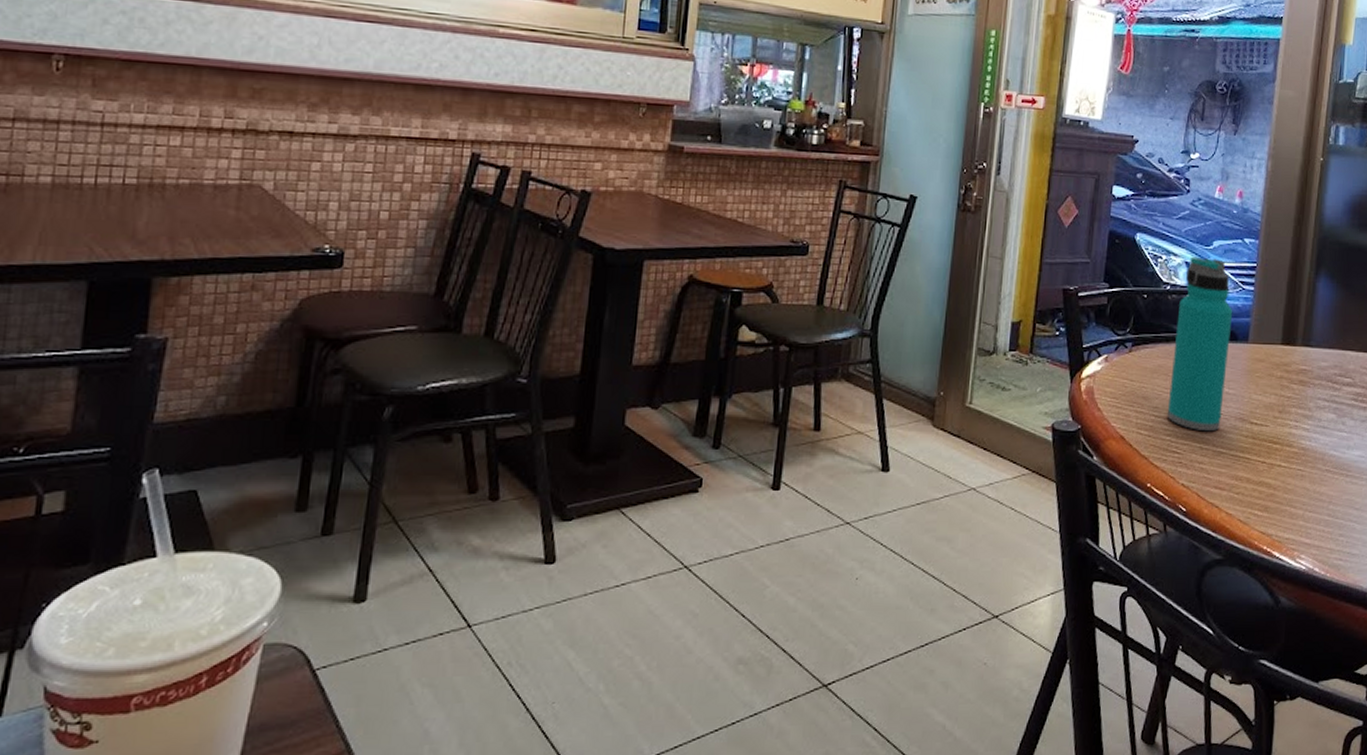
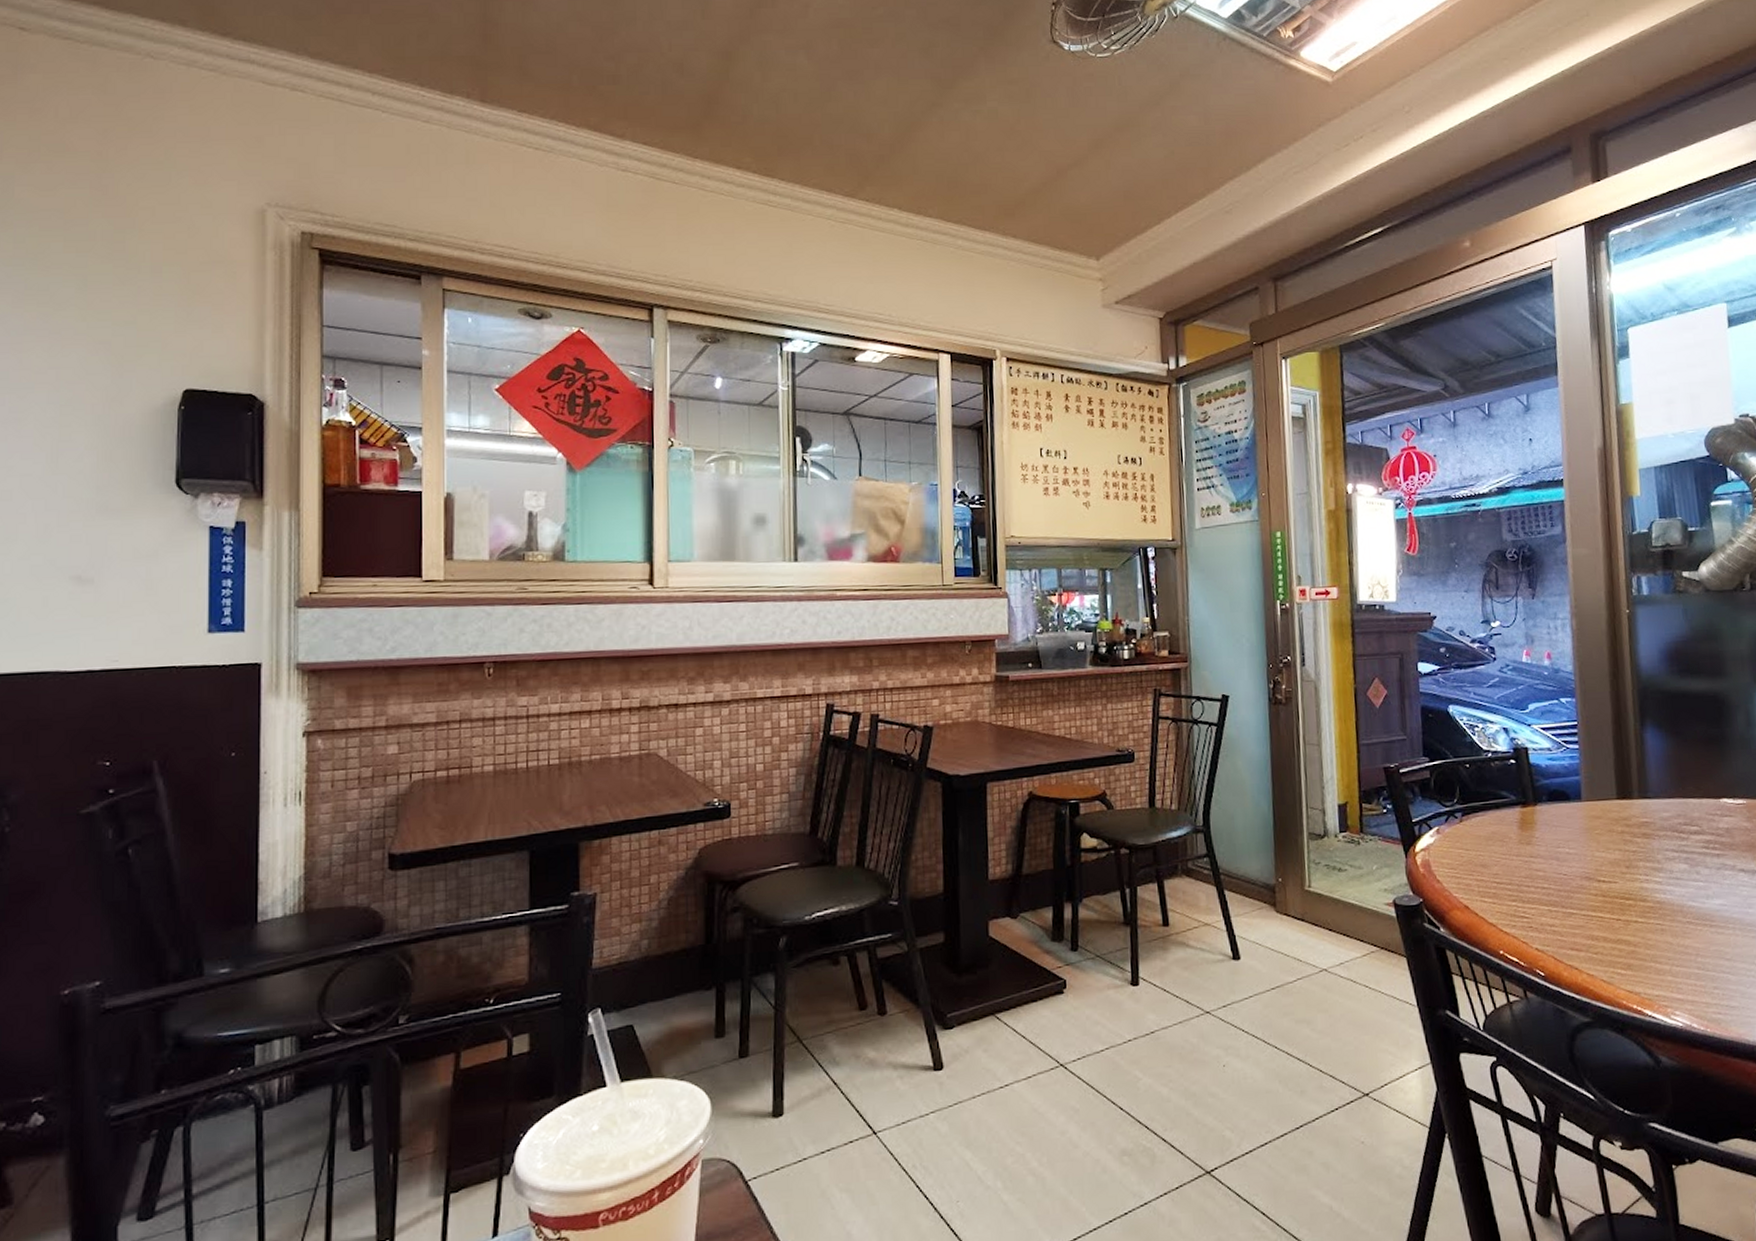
water bottle: present [1167,256,1233,432] -> none [1503,721,1567,894]

